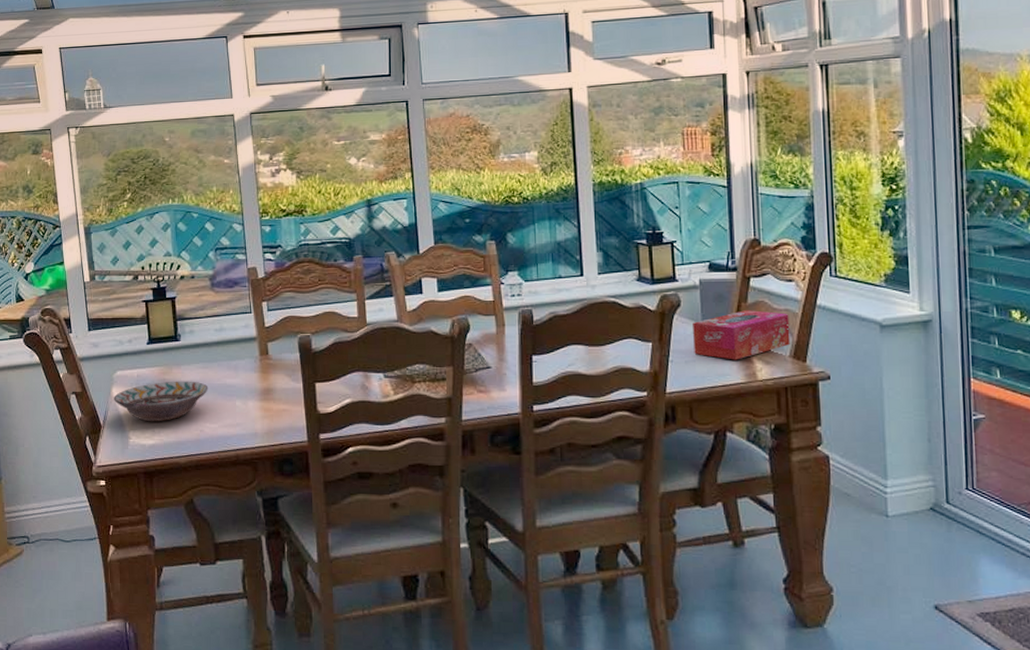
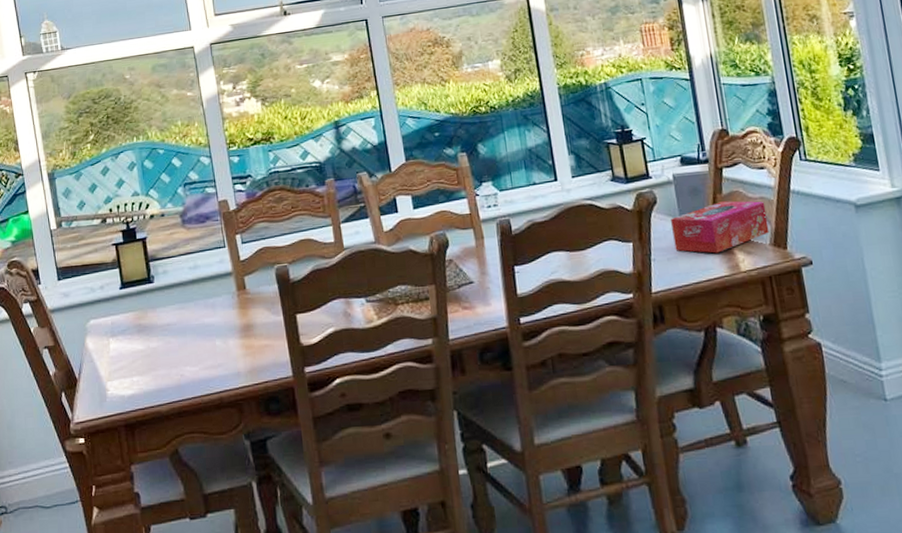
decorative bowl: present [114,381,209,422] -> none [88,323,186,371]

